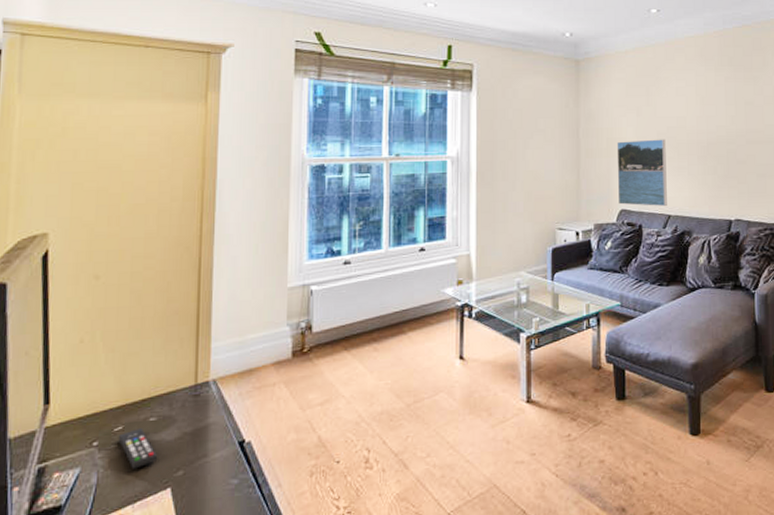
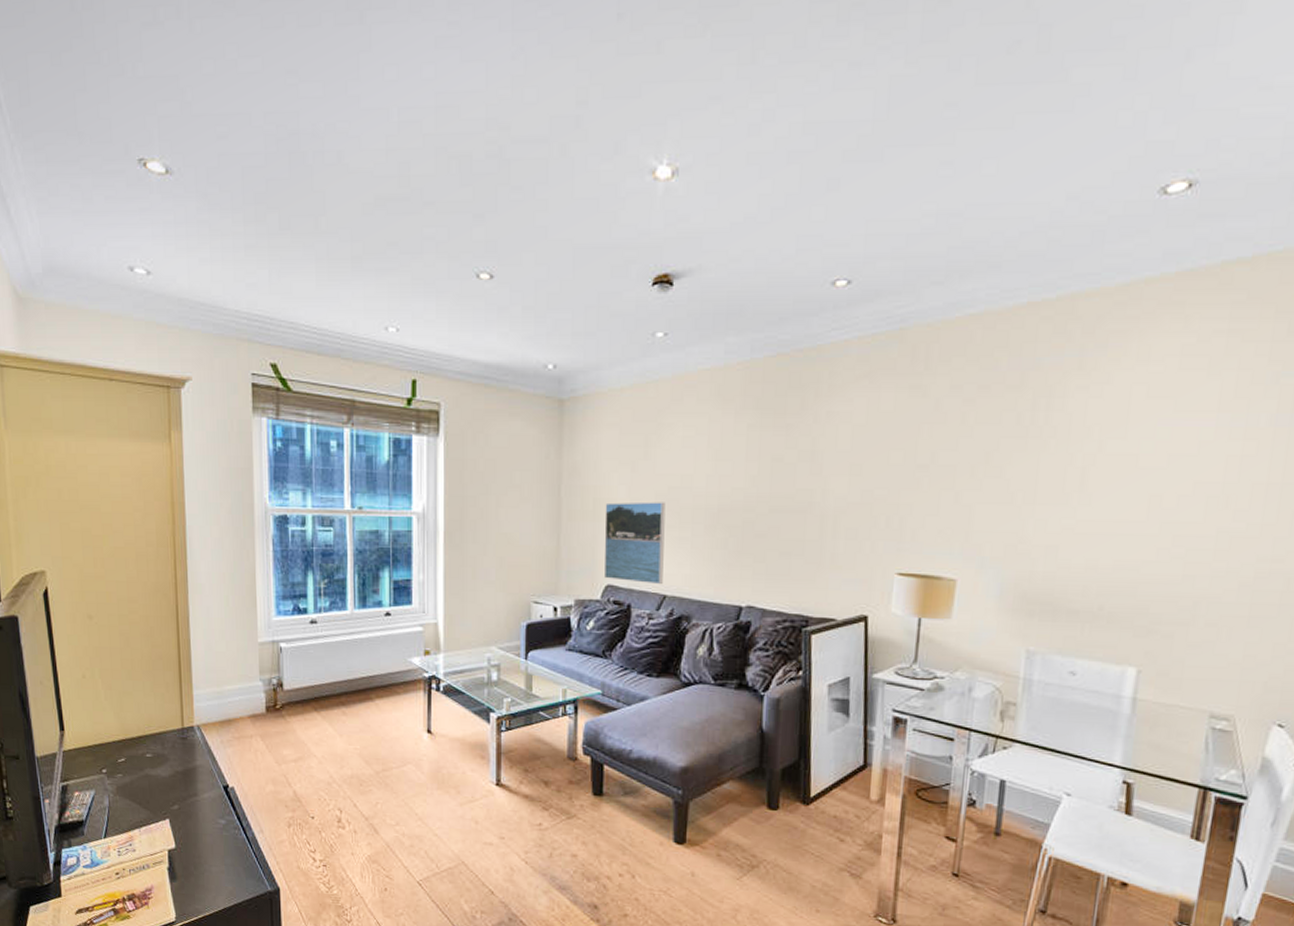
remote control: present [118,428,158,469] -> none [122,762,156,798]

